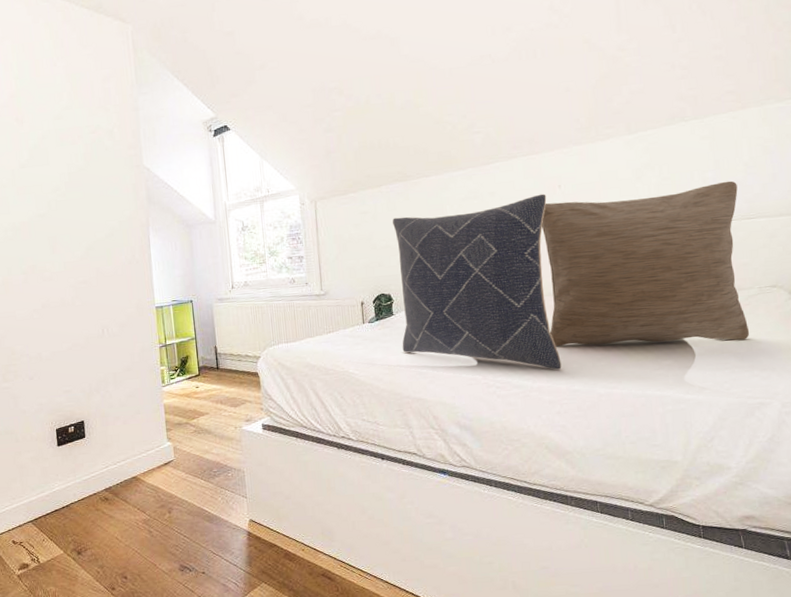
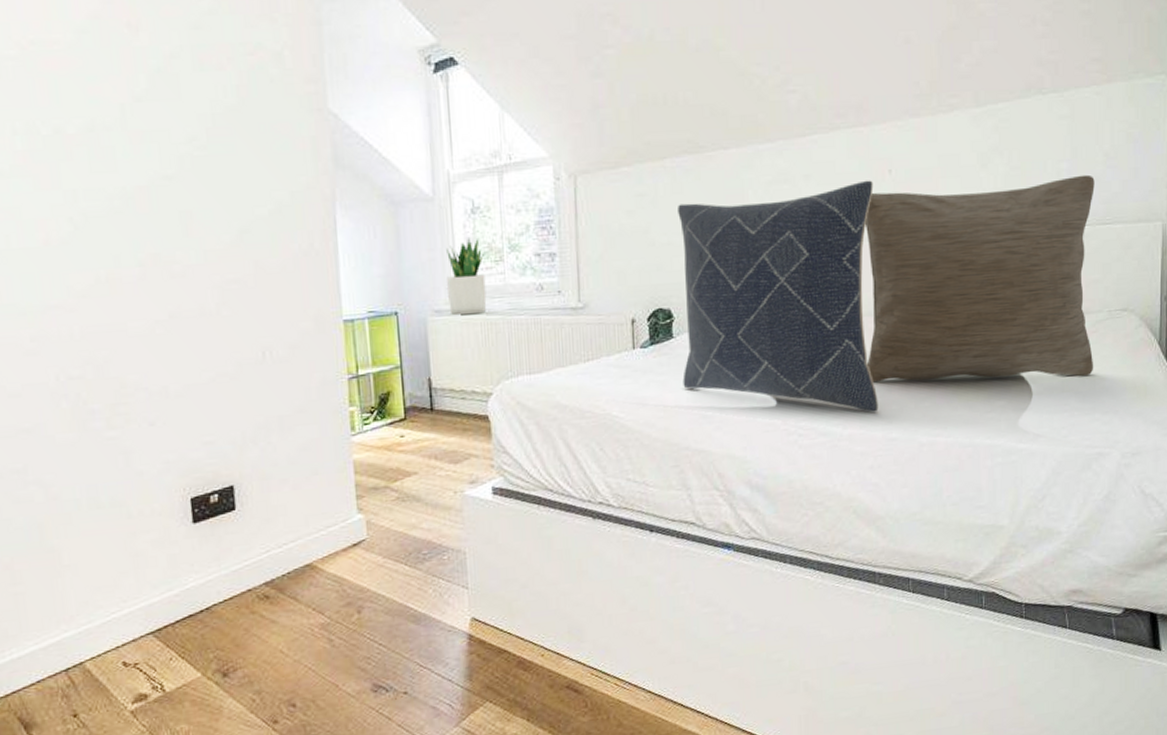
planter: none [225,248,255,302] -> present [446,238,487,316]

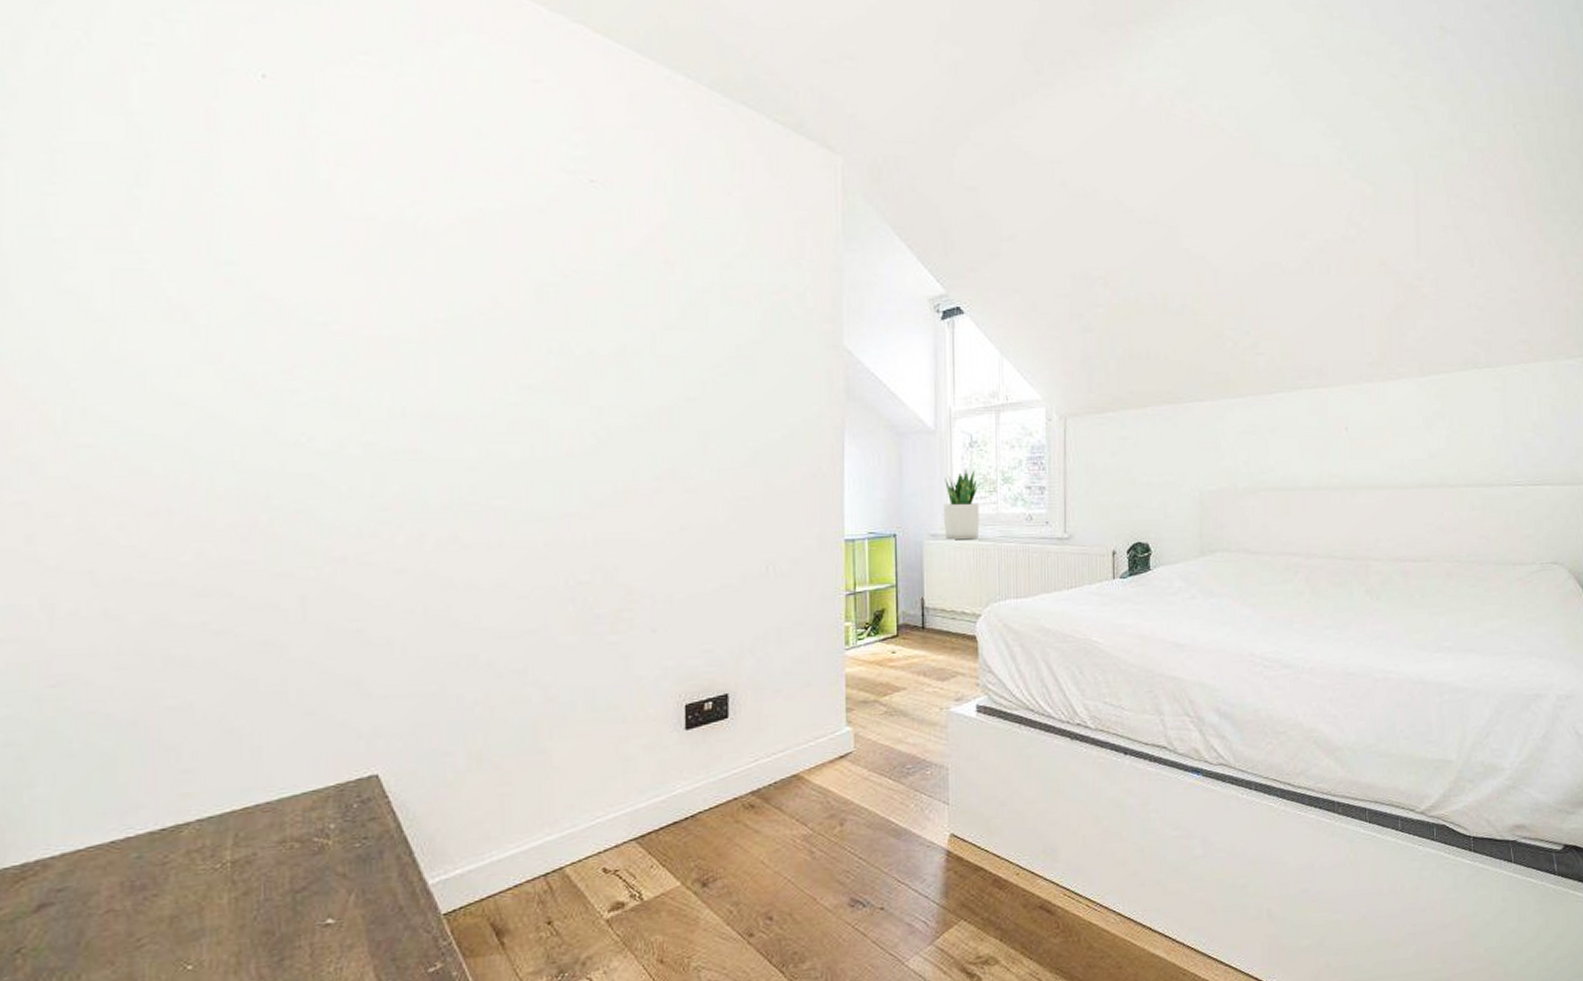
pillow: present [678,180,879,413] -> none [1157,435,1337,648]
pillow: present [864,174,1095,383] -> none [1324,440,1530,623]

